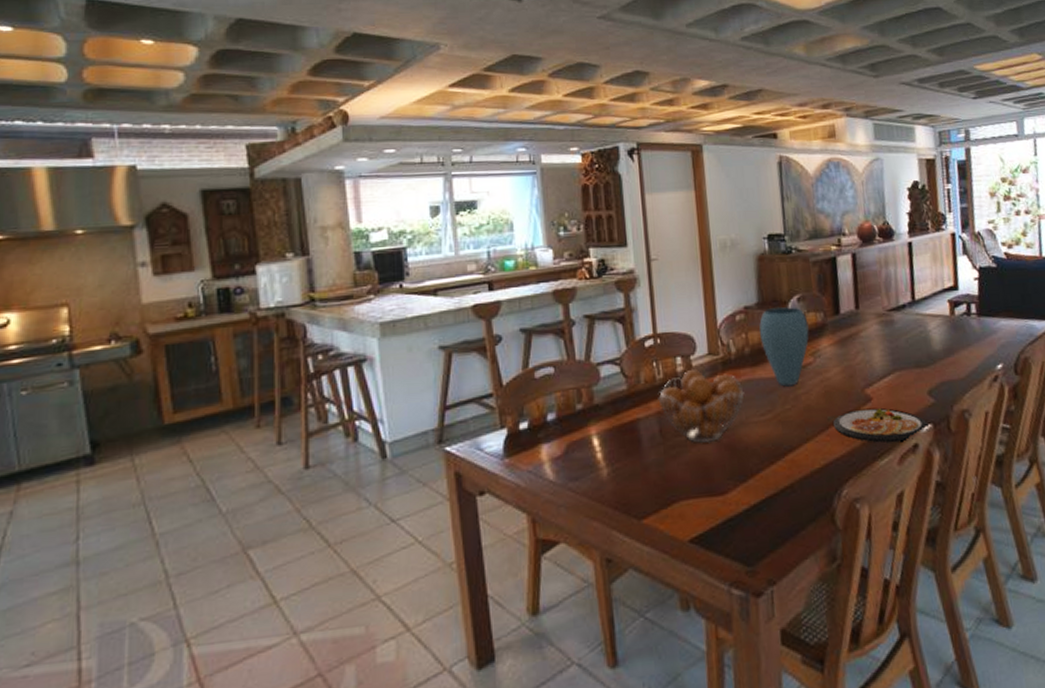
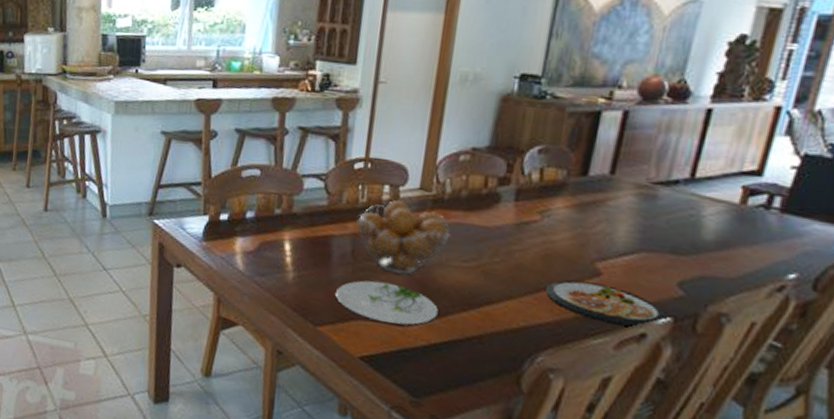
plate: none [652,454,751,498] -> present [334,280,438,326]
vase: present [759,307,809,387] -> none [482,154,545,241]

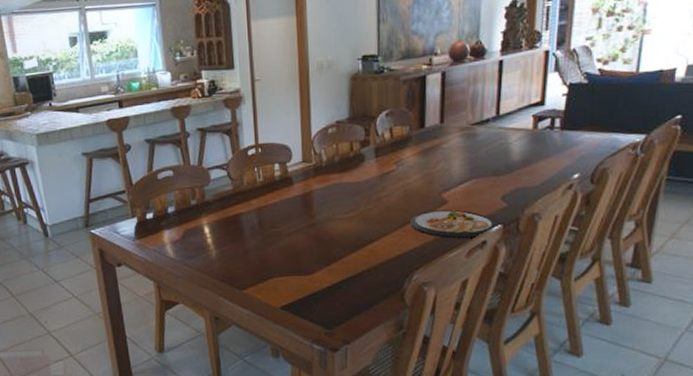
plate: present [334,280,438,326] -> none [251,242,334,276]
fruit basket: present [356,199,450,275] -> none [258,173,332,234]

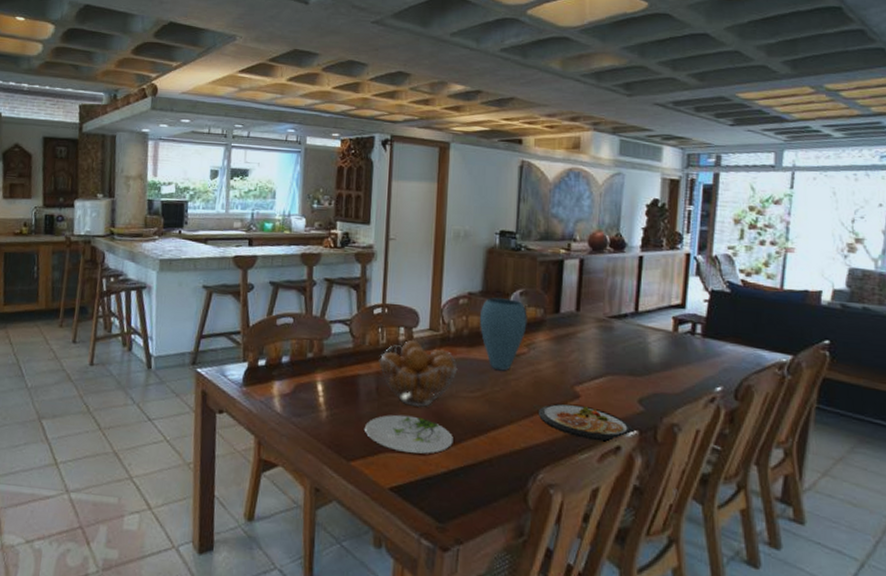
plate: none [251,242,334,276] -> present [364,414,453,455]
fruit basket: none [258,173,332,234] -> present [379,340,458,408]
vase: none [349,121,394,190] -> present [480,297,527,371]

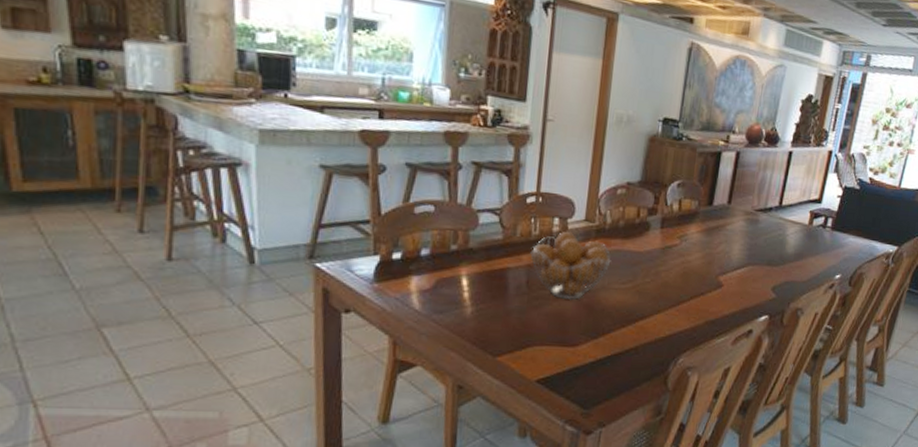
plate: present [364,414,453,455] -> none [512,308,603,347]
vase: present [480,297,527,371] -> none [636,188,683,263]
dish: present [538,403,634,442] -> none [683,292,765,326]

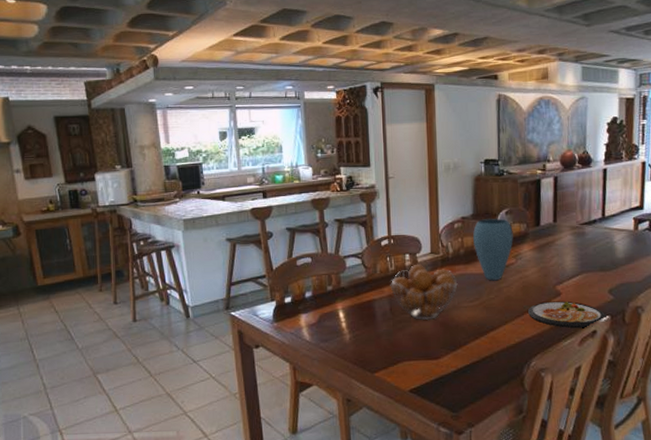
vase: none [636,188,683,263] -> present [473,218,513,281]
dish: none [683,292,765,326] -> present [527,301,607,329]

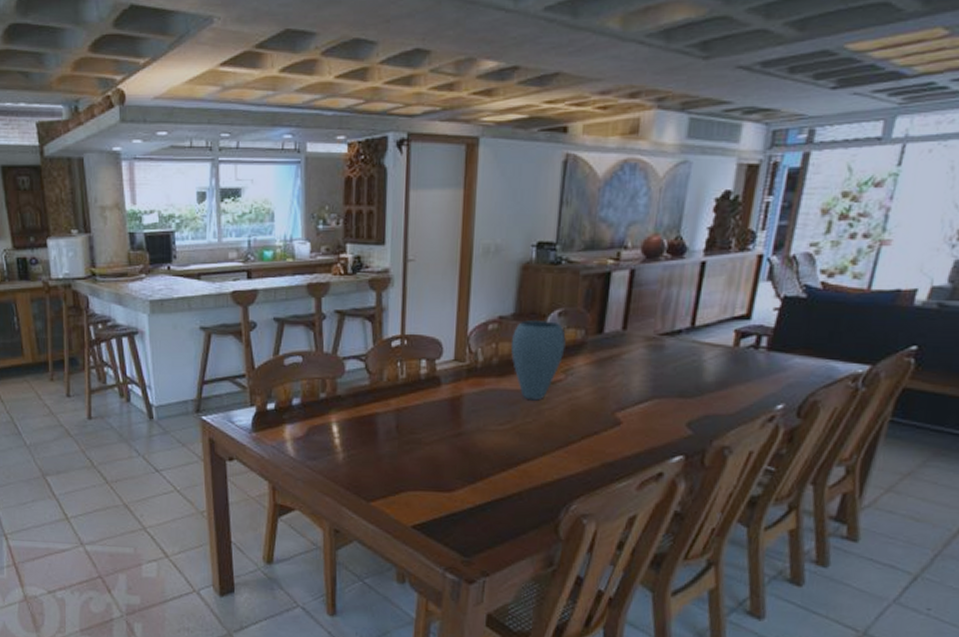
fruit basket: present [390,264,458,321] -> none [398,372,486,444]
dish: present [527,301,607,329] -> none [573,431,679,469]

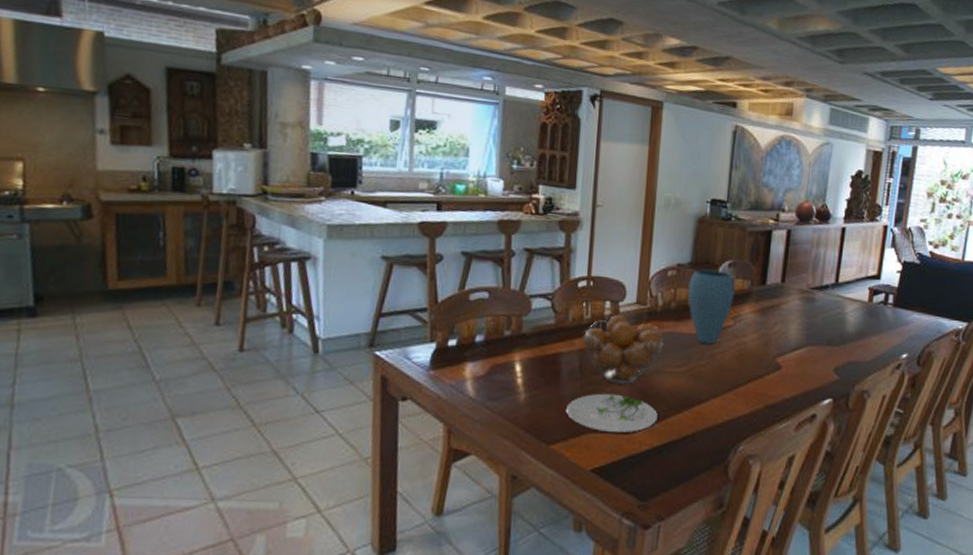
plate: none [384,452,480,492] -> present [565,393,658,434]
fruit basket: none [398,372,486,444] -> present [582,314,664,385]

